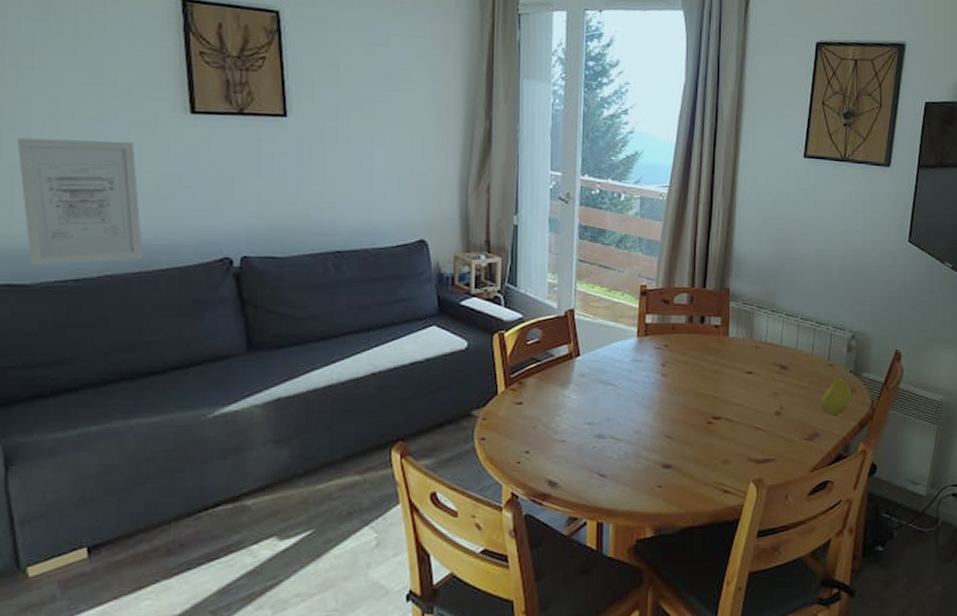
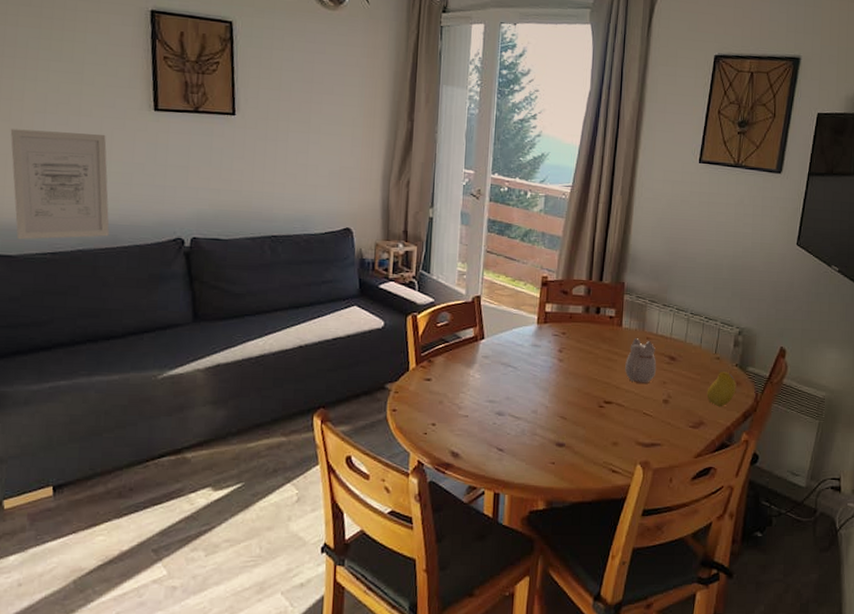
teapot: none [734,346,767,397] -> present [625,337,657,384]

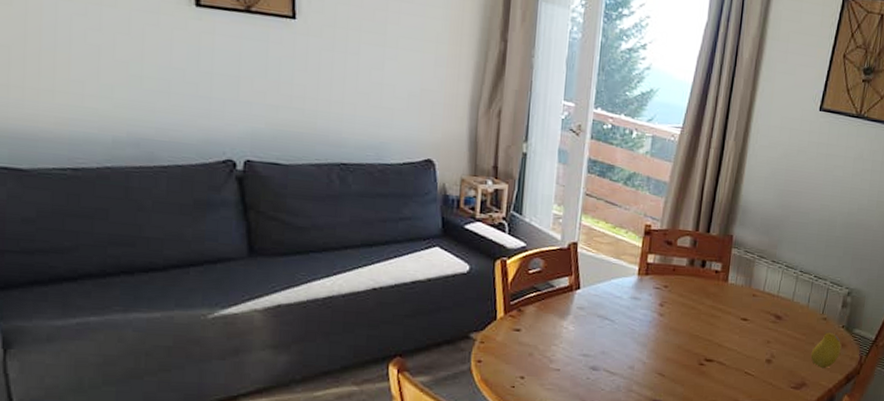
wall art: present [10,129,110,240] -> none [12,15,144,154]
teapot: present [625,337,657,384] -> none [728,293,762,343]

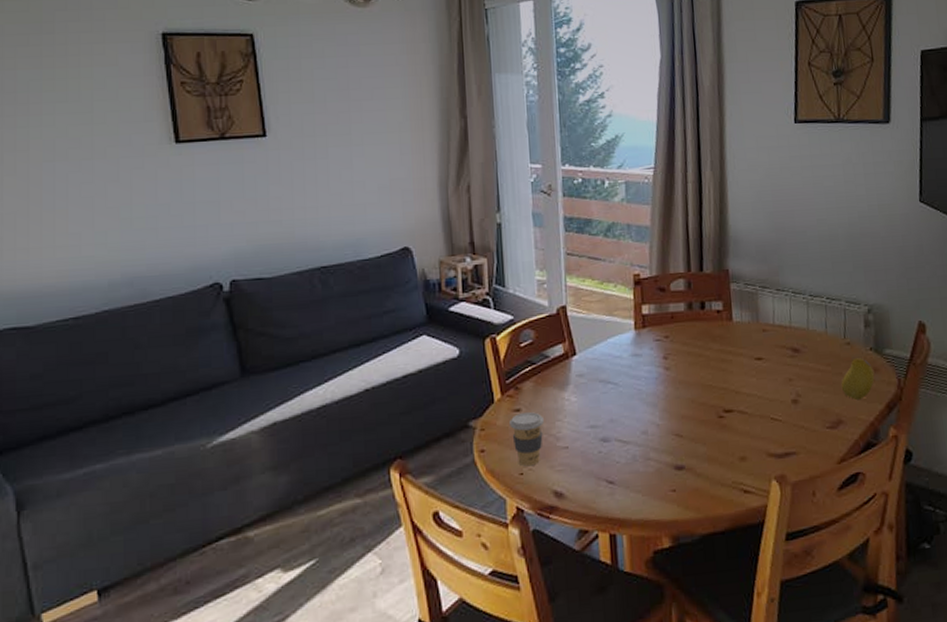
coffee cup: none [508,333,541,381] -> present [510,412,544,467]

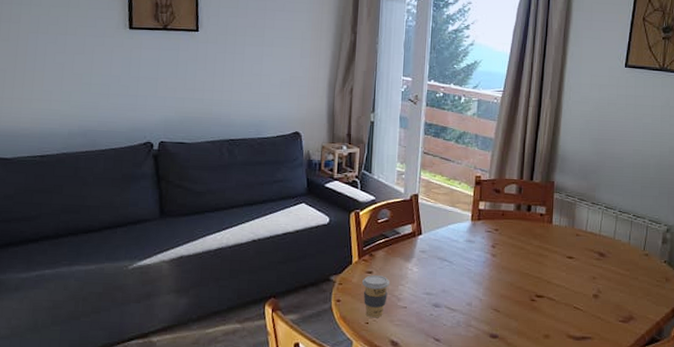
fruit: present [841,358,875,401] -> none [636,268,665,303]

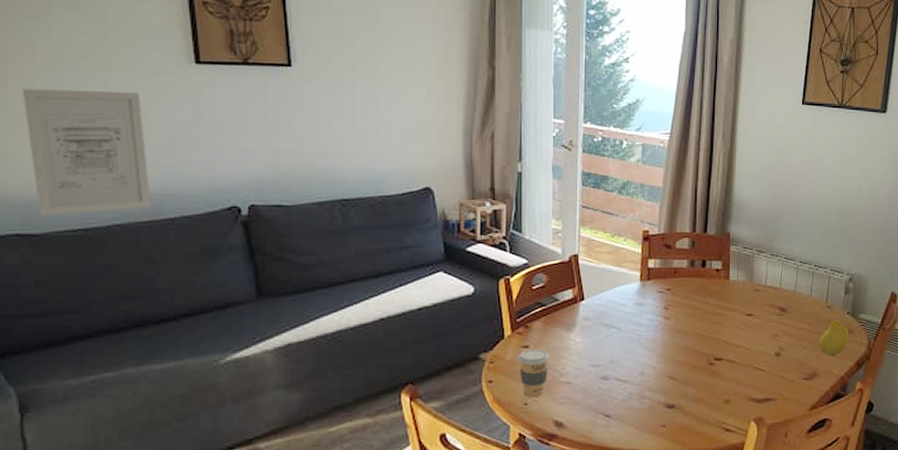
wall art: none [8,47,90,145] -> present [22,88,151,216]
fruit: none [636,268,665,303] -> present [819,320,849,357]

